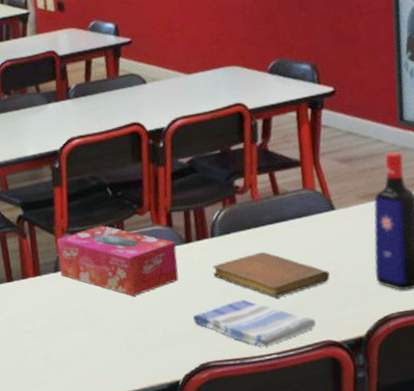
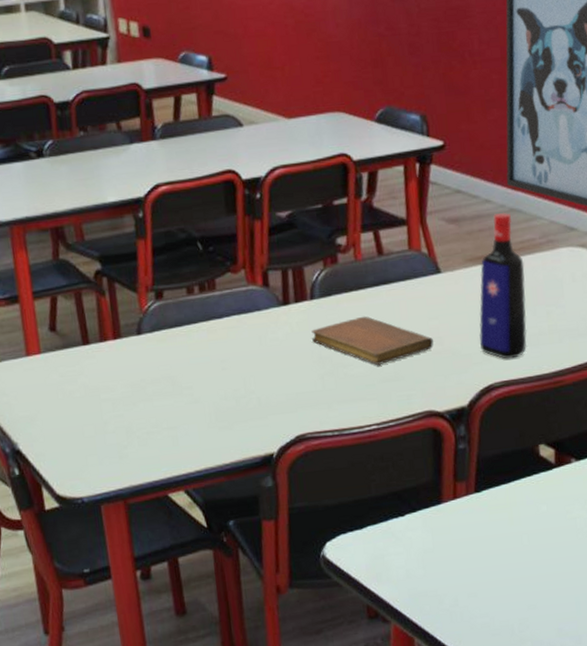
tissue box: present [56,225,179,297] -> none [139,283,275,363]
dish towel: present [193,299,316,347] -> none [290,367,418,417]

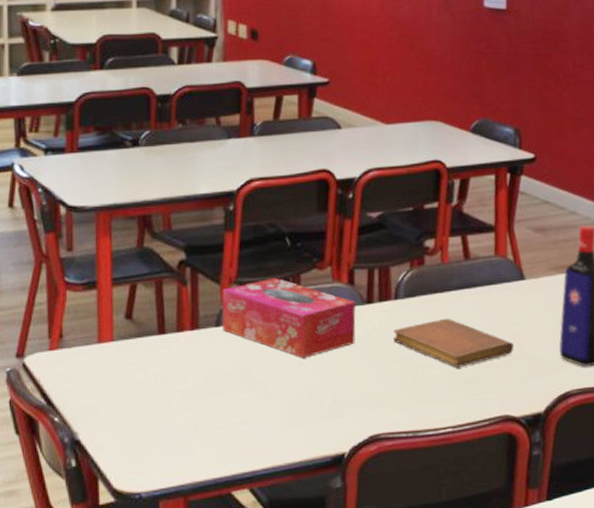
tissue box: none [139,283,275,363] -> present [222,277,356,358]

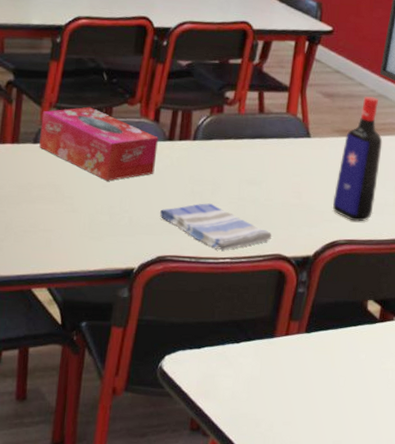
dish towel: none [367,368,495,420] -> present [160,203,271,251]
notebook: present [393,318,514,367] -> none [188,162,293,207]

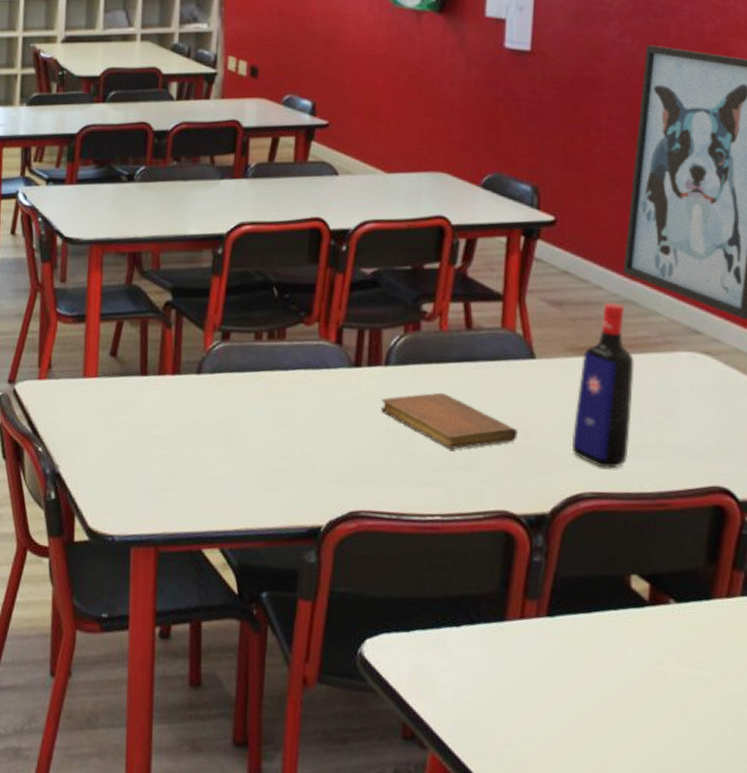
tissue box: present [39,106,158,181] -> none [203,328,342,418]
dish towel: present [160,203,271,251] -> none [349,444,492,505]
notebook: none [188,162,293,207] -> present [381,392,517,449]

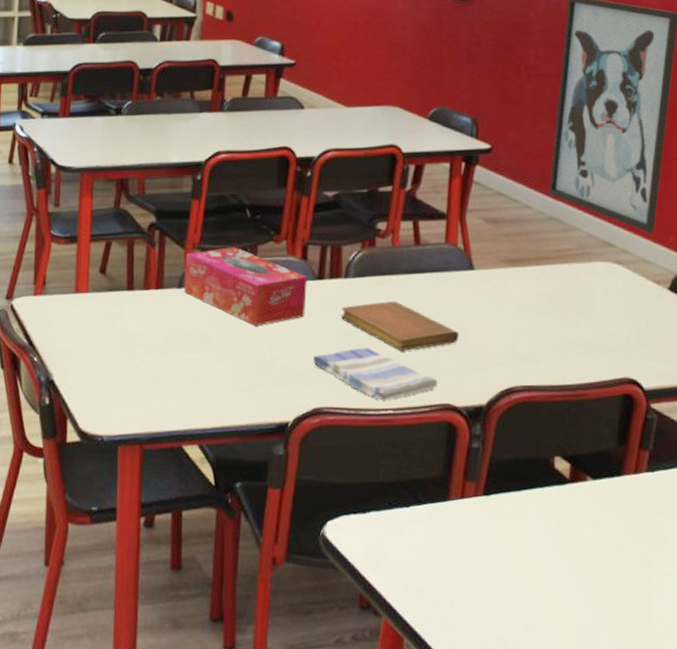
tissue box: none [203,328,342,418] -> present [184,246,307,326]
dish towel: none [349,444,492,505] -> present [313,347,437,401]
liquor bottle: present [571,302,635,469] -> none [505,219,558,365]

